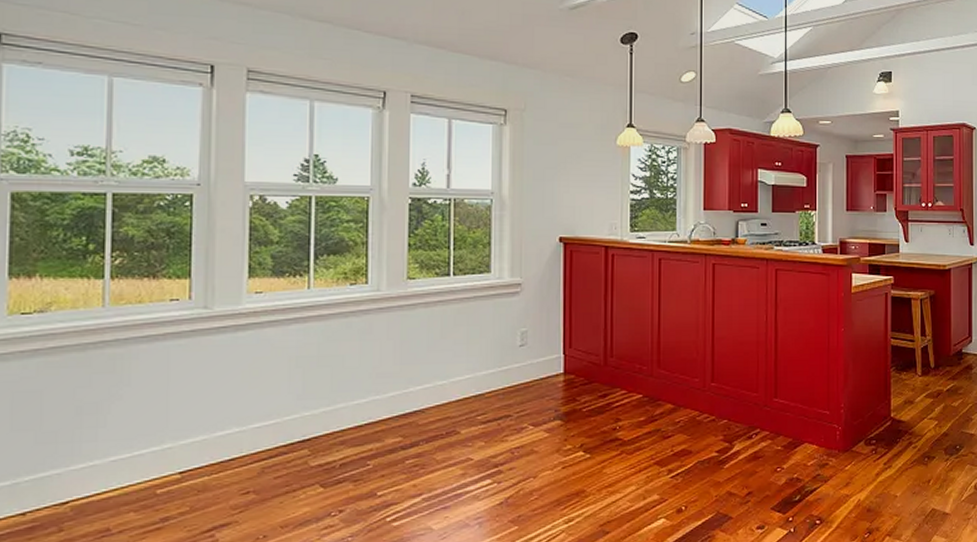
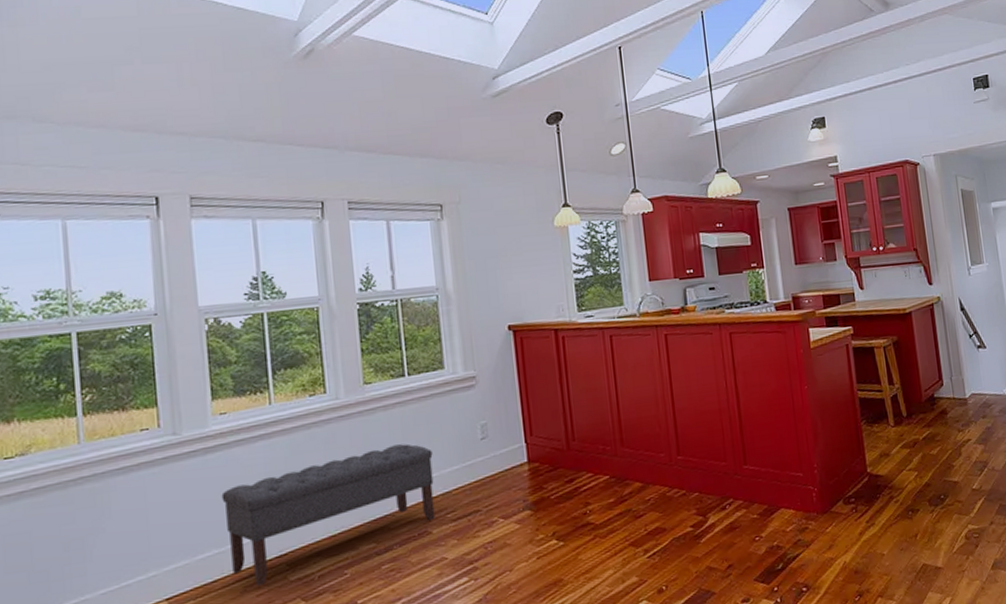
bench: none [248,342,470,468] -> present [221,444,435,586]

